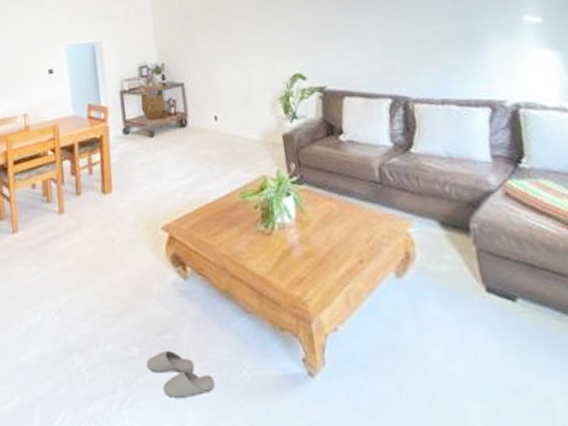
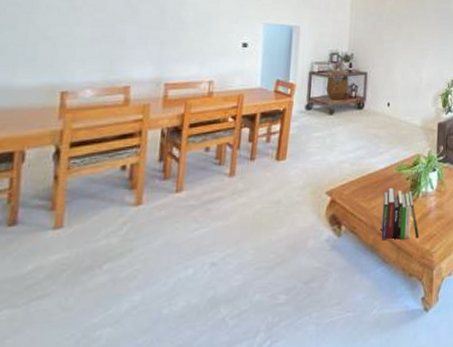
slippers: present [146,351,215,398] -> none [290,297,348,337]
books: none [228,218,285,285] -> present [381,187,419,241]

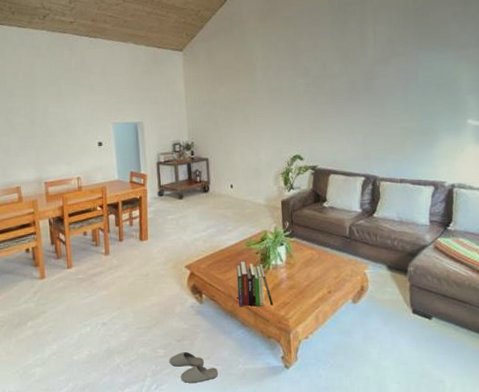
slippers: none [290,297,348,337] -> present [169,352,218,383]
basket: present [326,76,349,101] -> none [173,164,193,186]

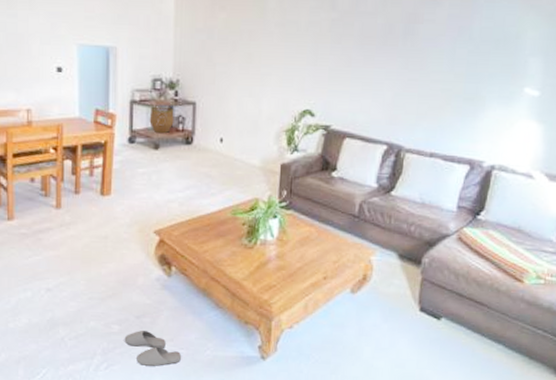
basket: none [173,164,193,186] -> present [149,106,174,134]
books: present [236,261,274,307] -> none [214,231,257,287]

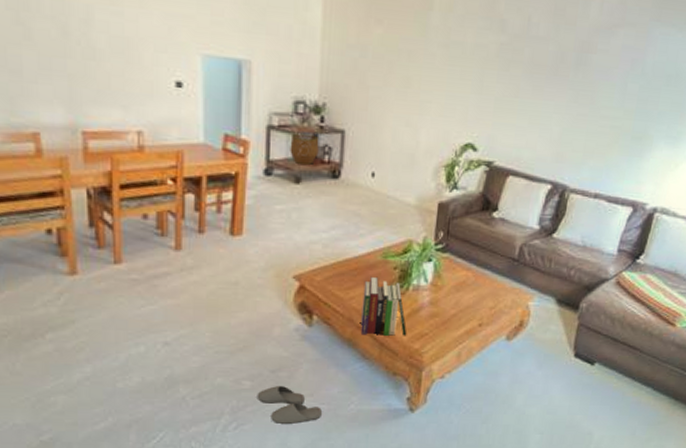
books: none [214,231,257,287] -> present [360,276,407,336]

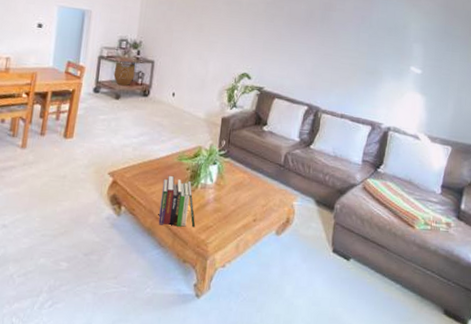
slippers: present [257,386,322,424] -> none [70,268,123,304]

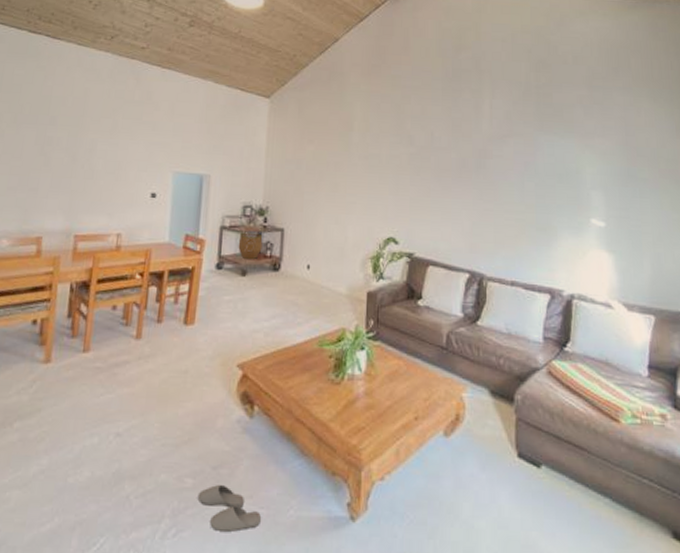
slippers: none [70,268,123,304] -> present [197,485,261,532]
books: present [158,175,196,228] -> none [299,365,344,430]

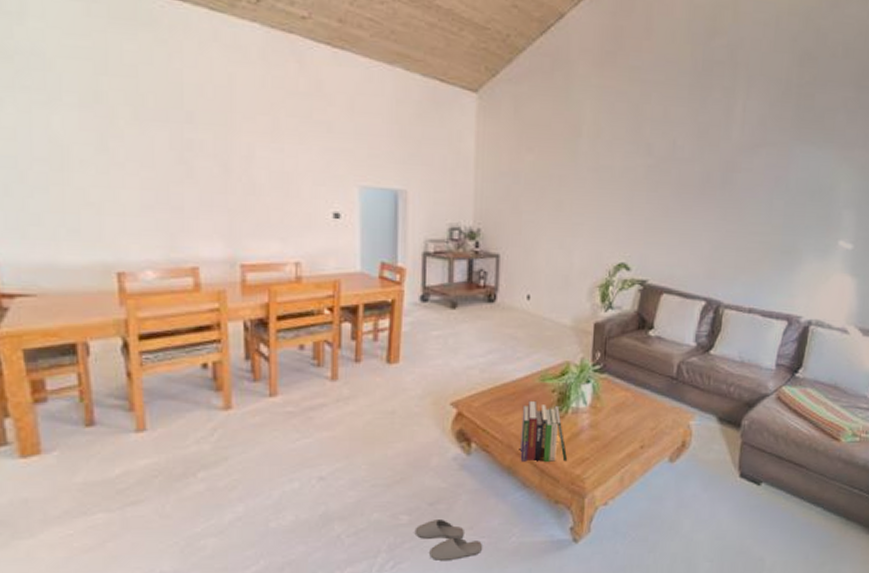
basket: present [238,232,263,260] -> none [445,259,475,291]
books: none [299,365,344,430] -> present [520,400,568,462]

